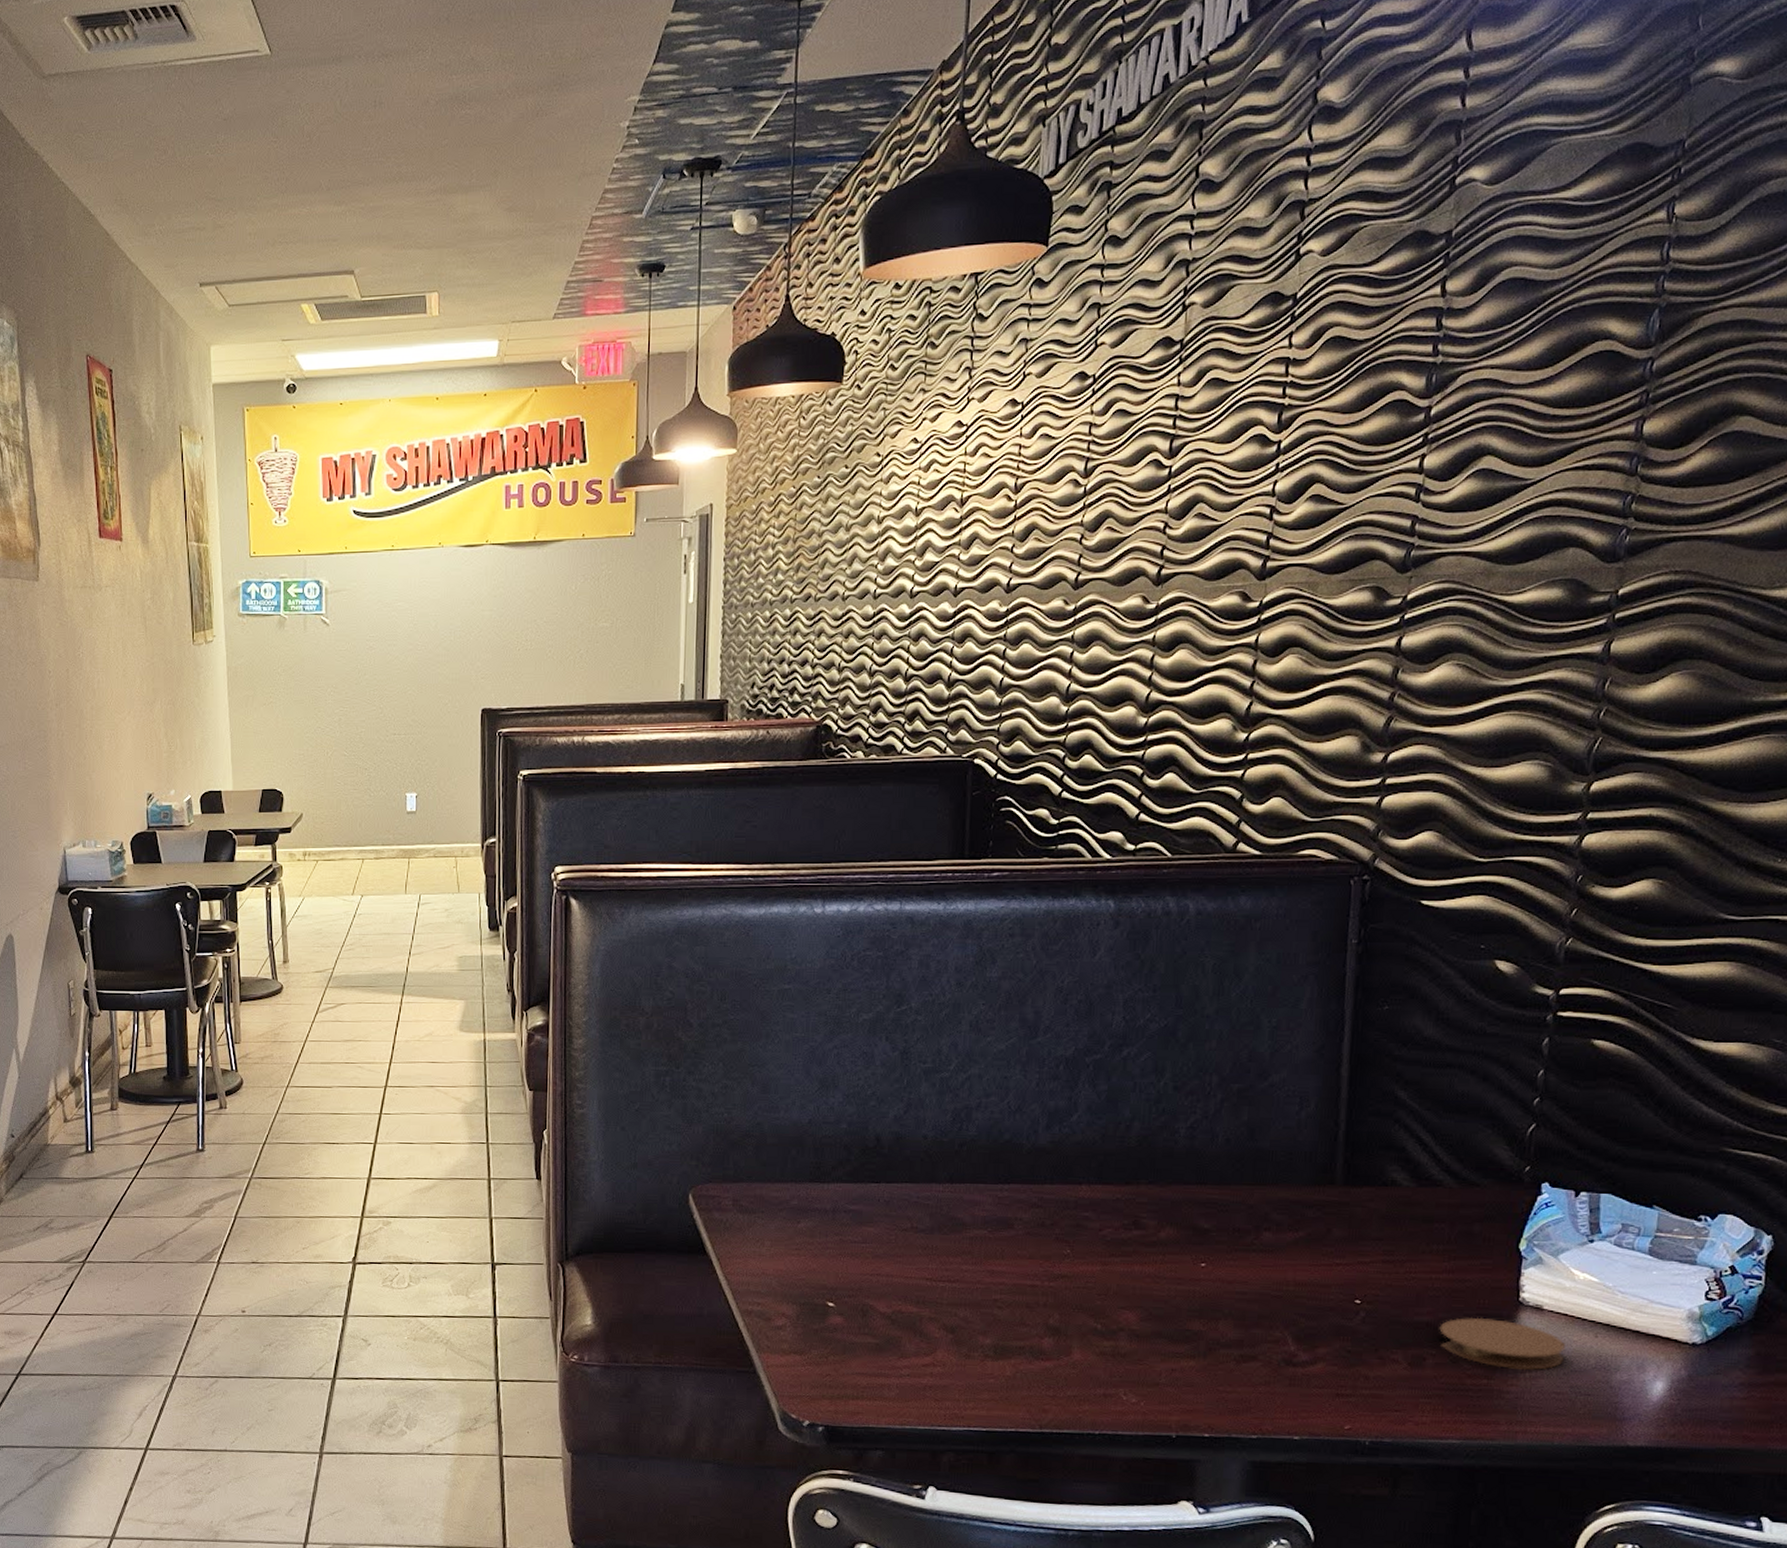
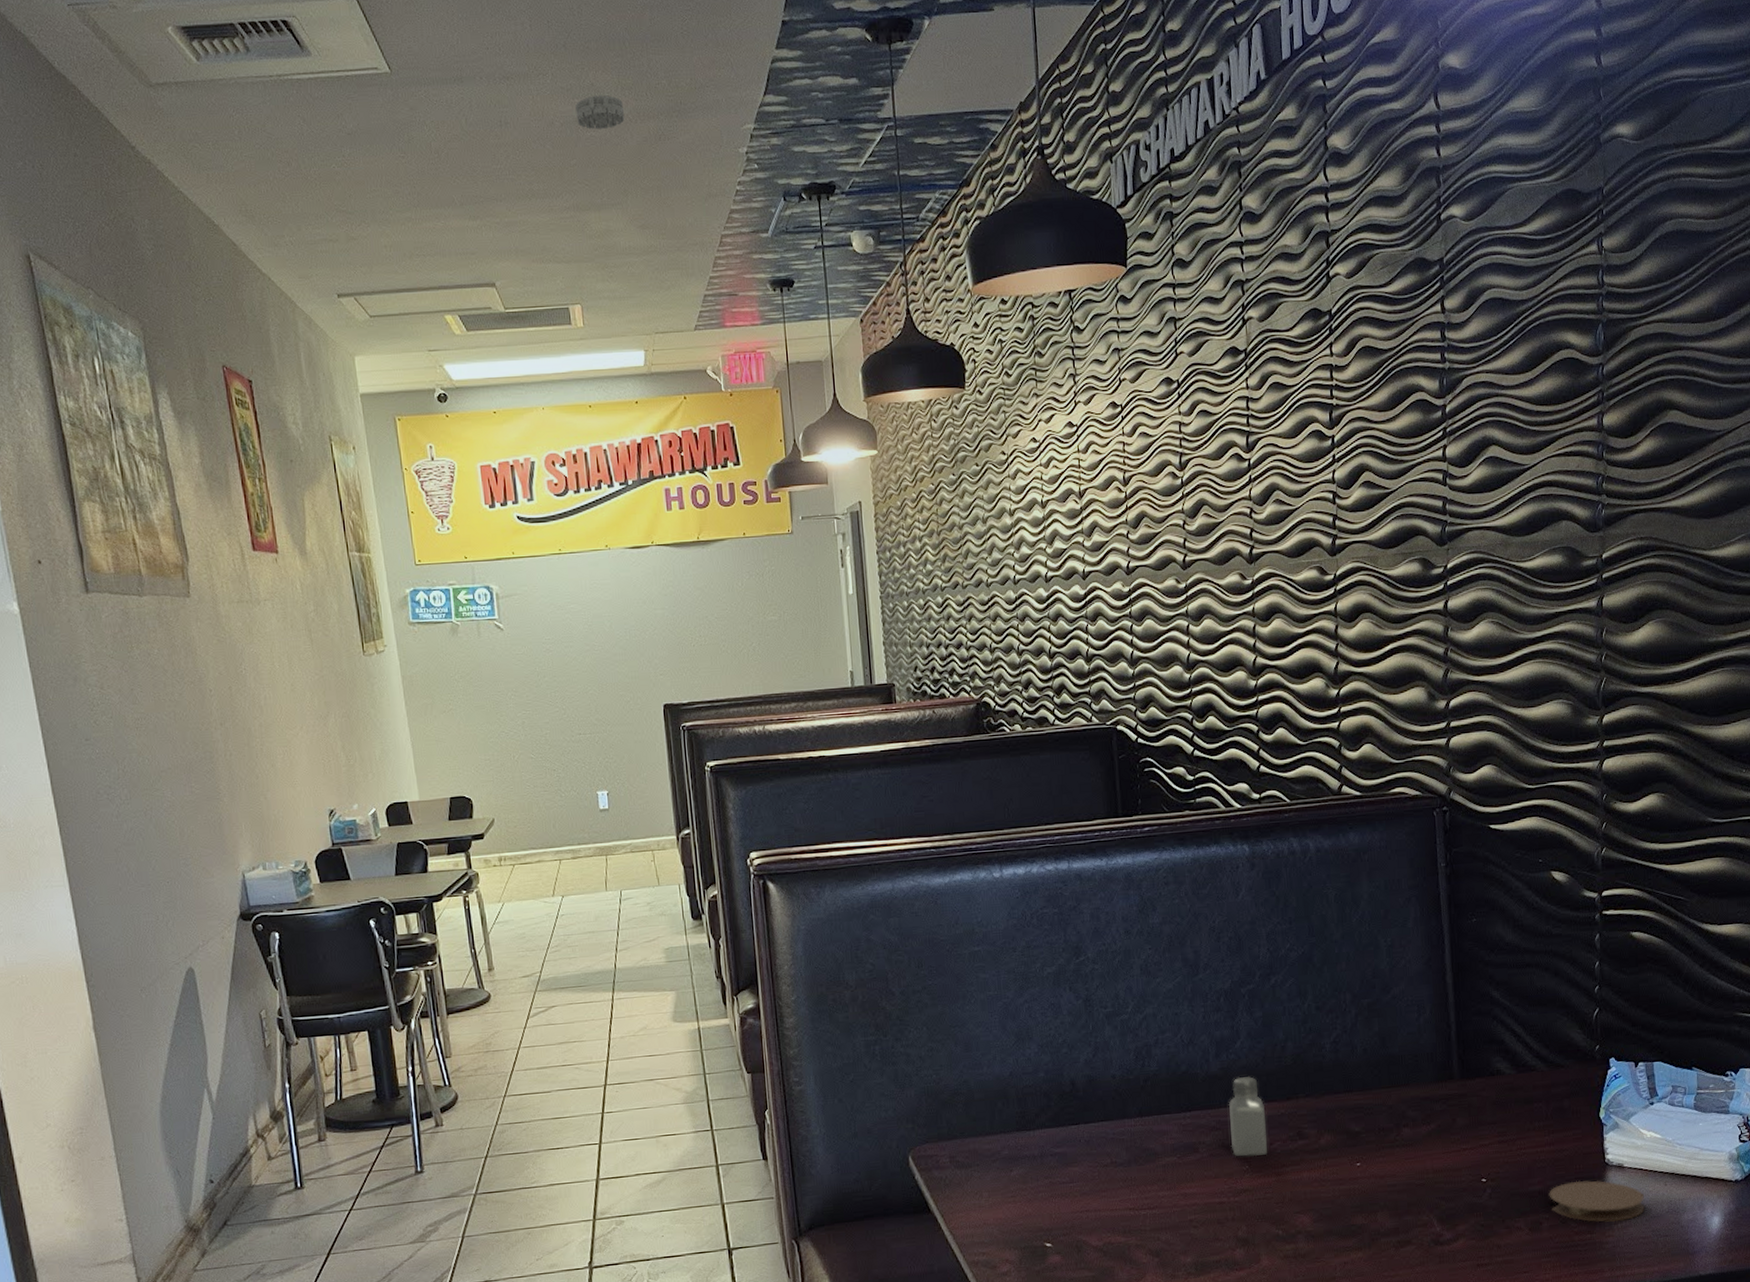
smoke detector: none [453,70,503,107] -> present [575,95,625,129]
saltshaker: none [1052,1152,1097,1242] -> present [1228,1076,1267,1157]

